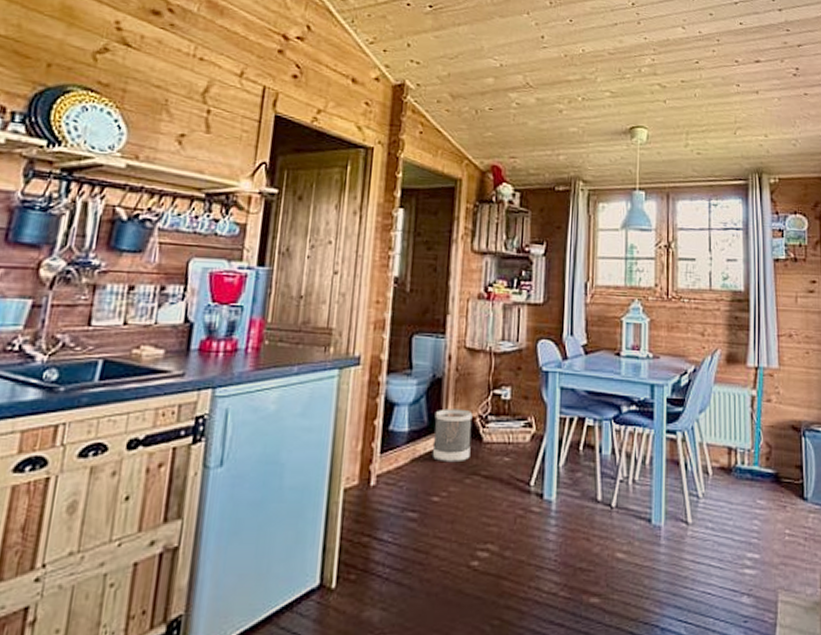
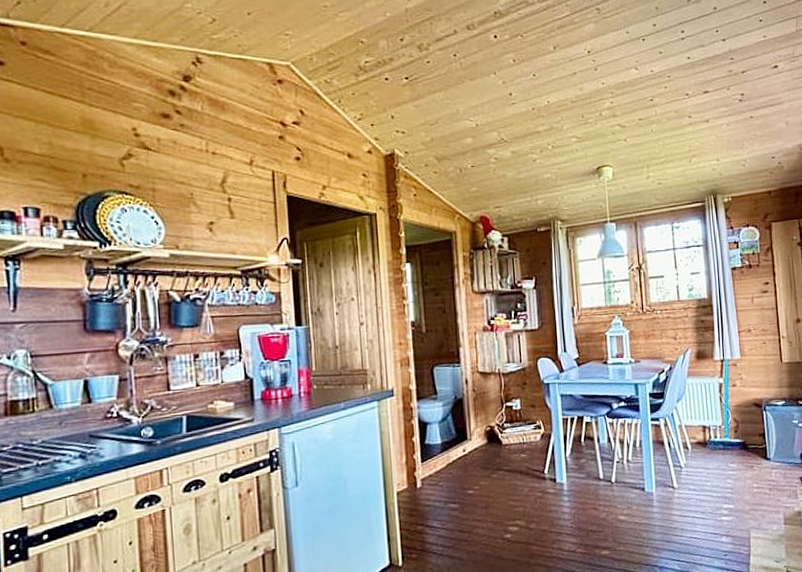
wastebasket: present [432,408,473,463] -> none [460,421,494,464]

